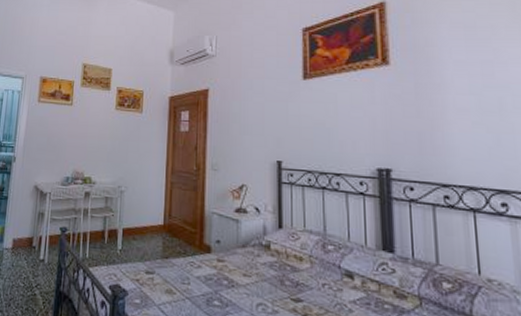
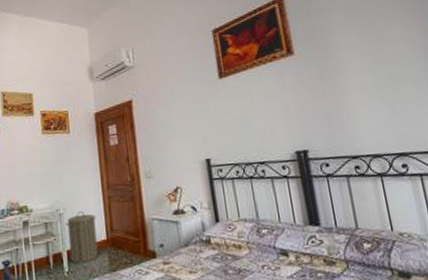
laundry hamper: none [125,192,156,244] -> present [66,211,98,264]

